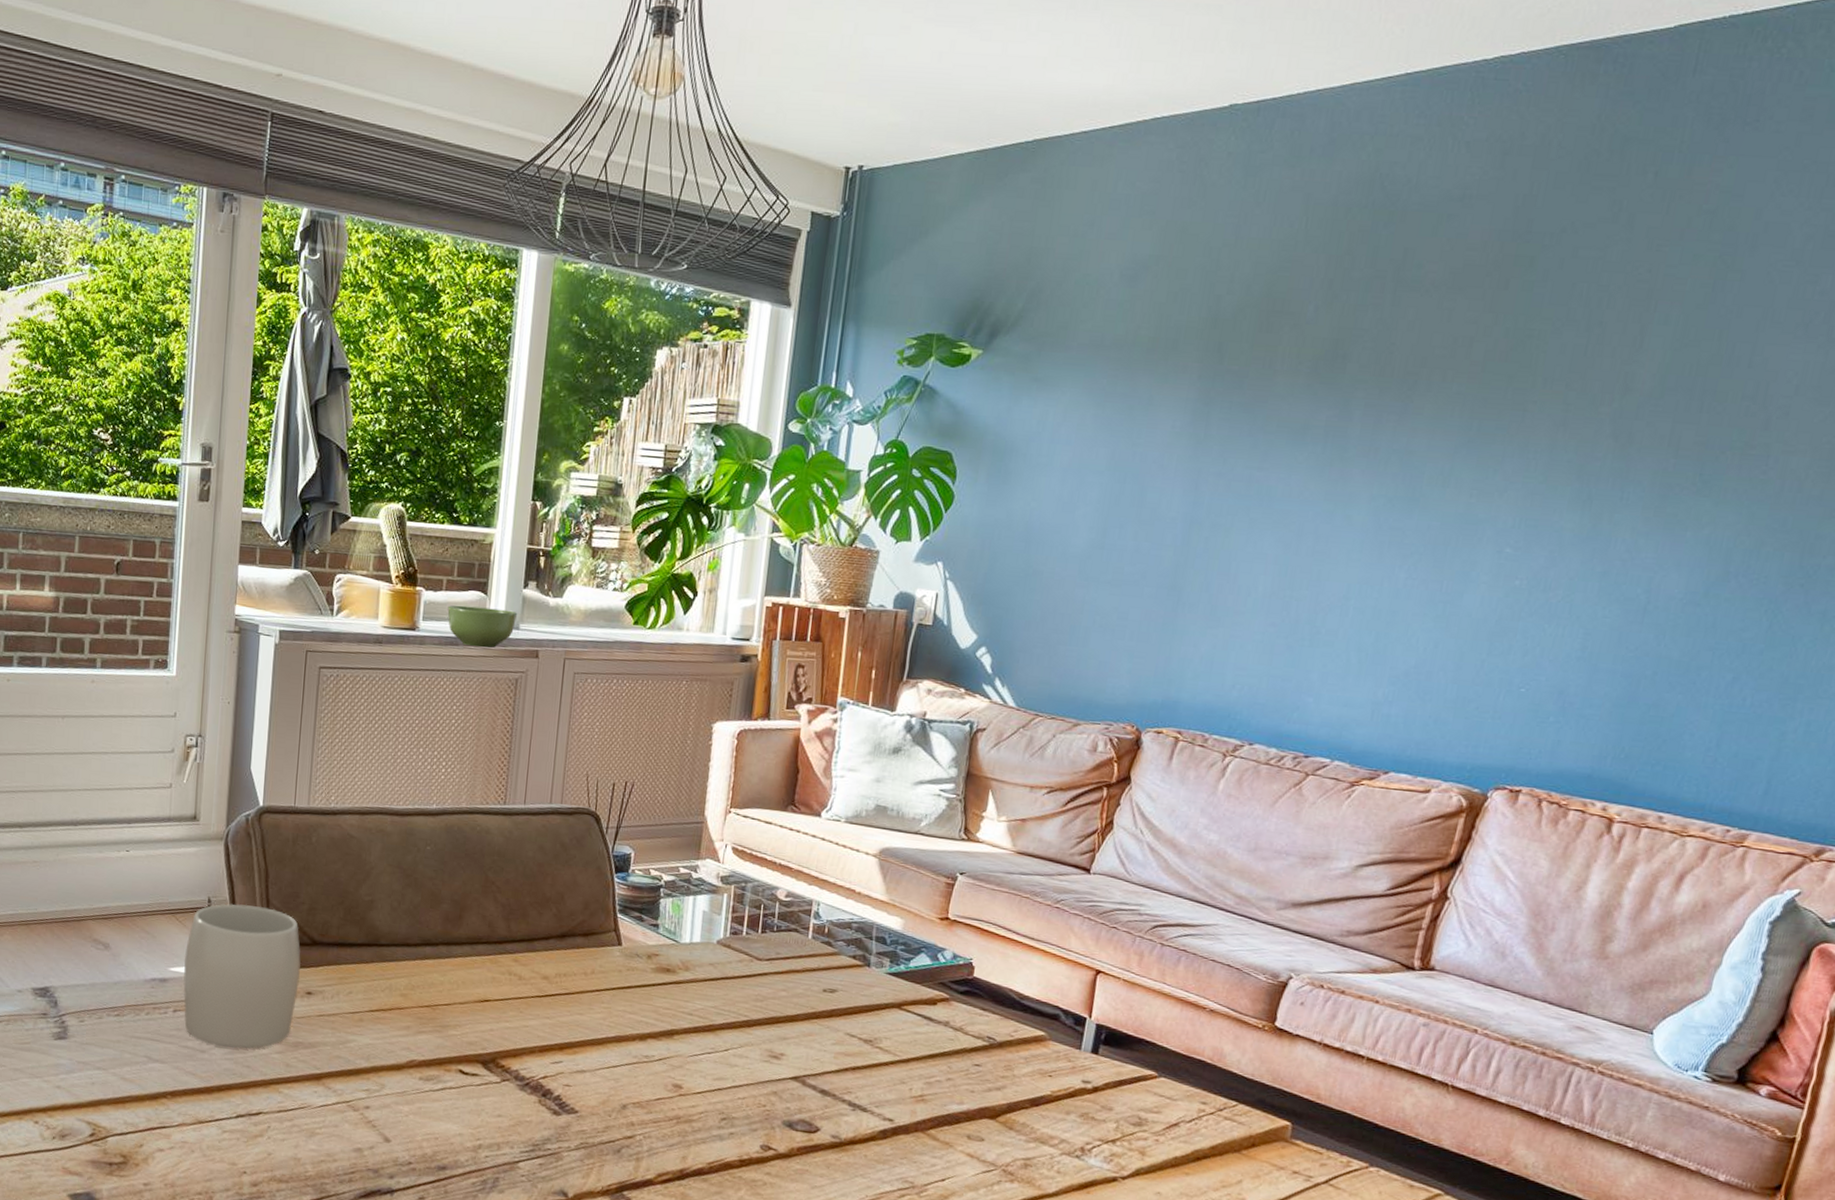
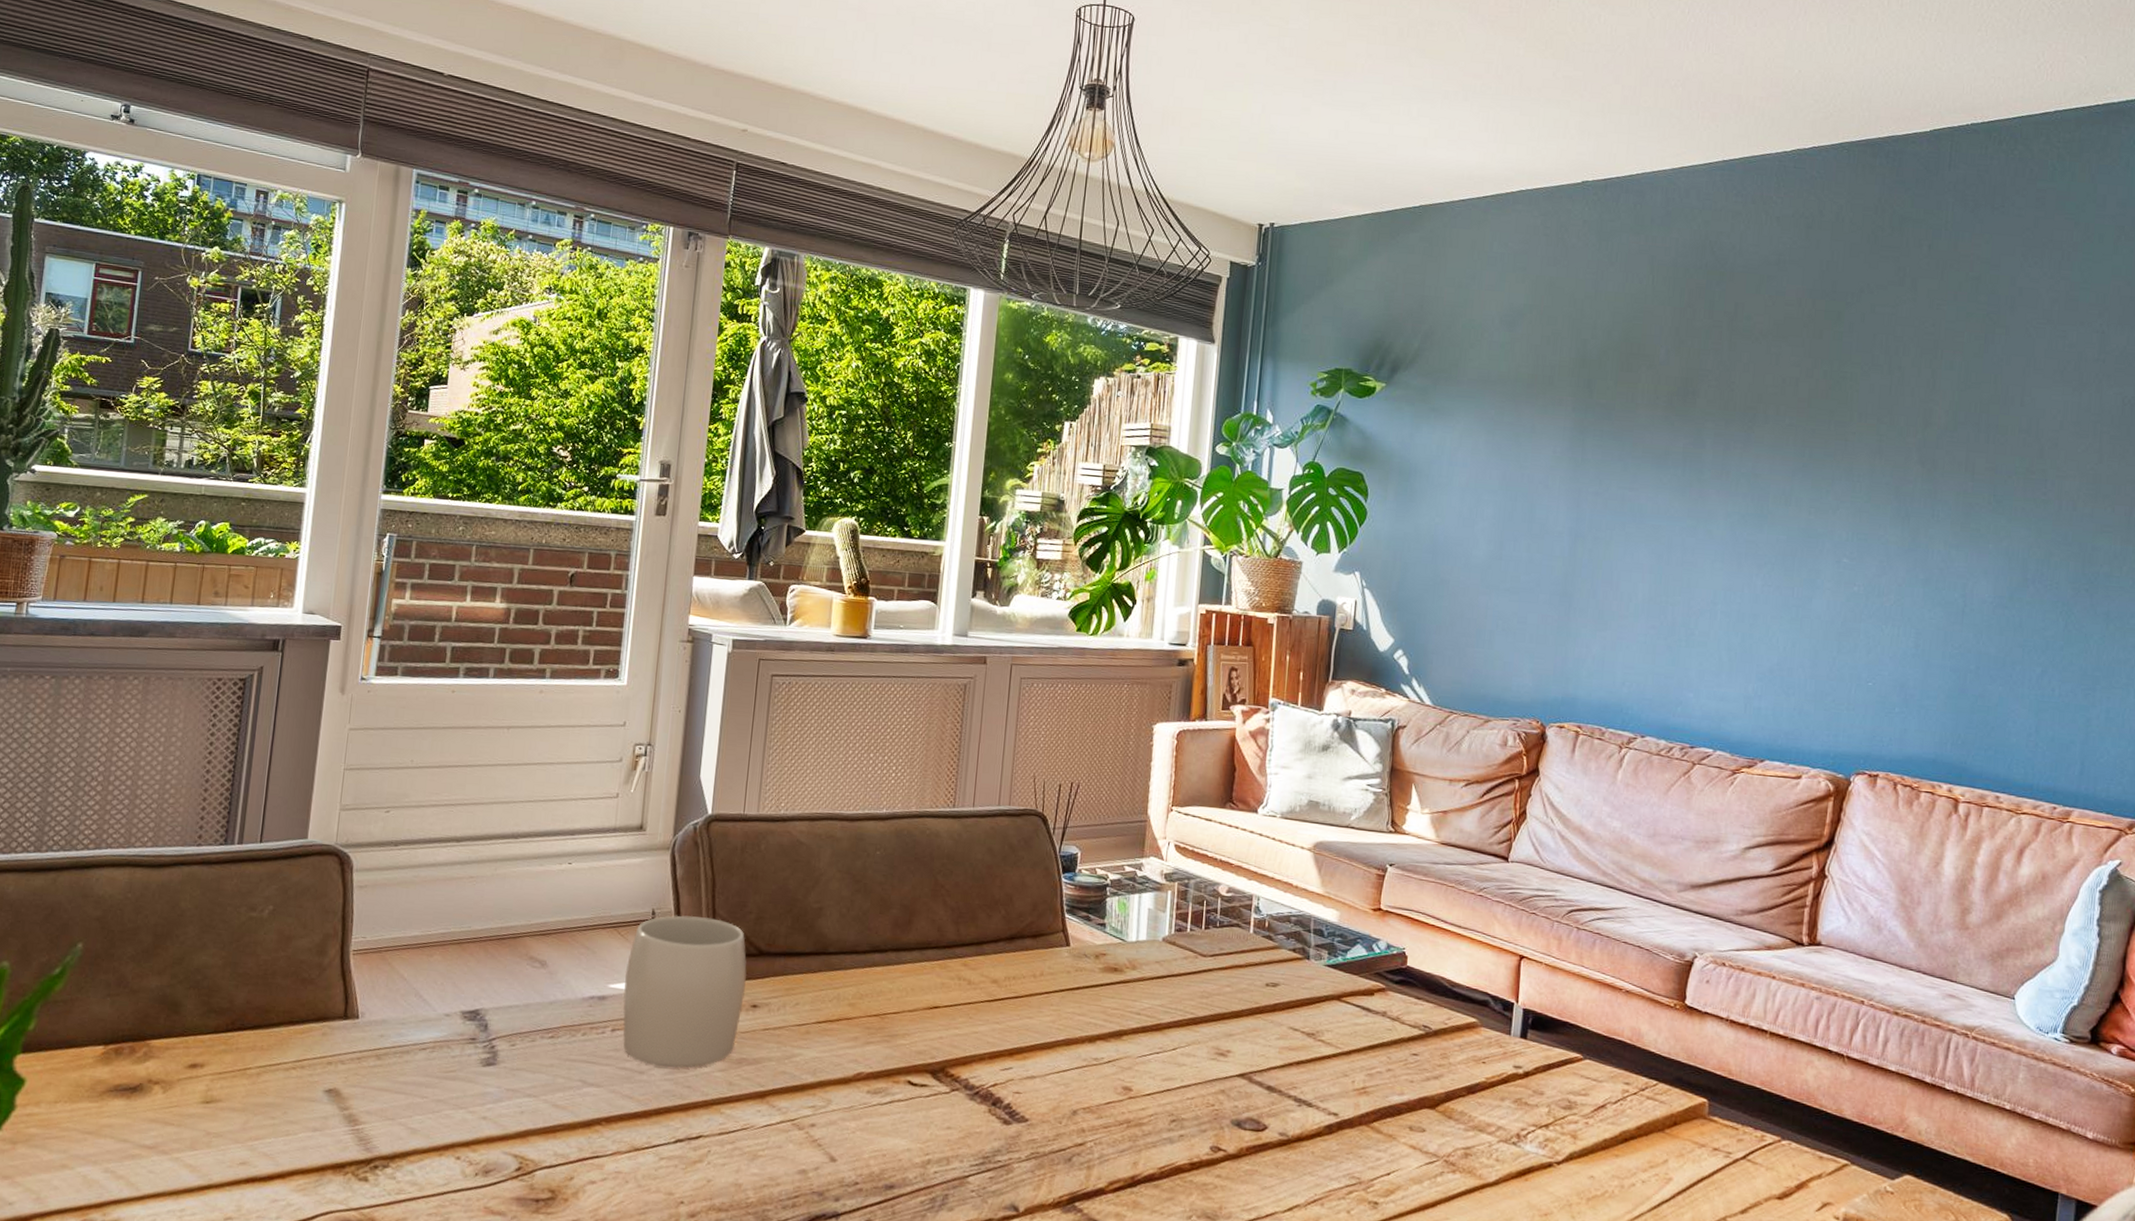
bowl: present [447,605,518,648] -> none [898,614,966,655]

